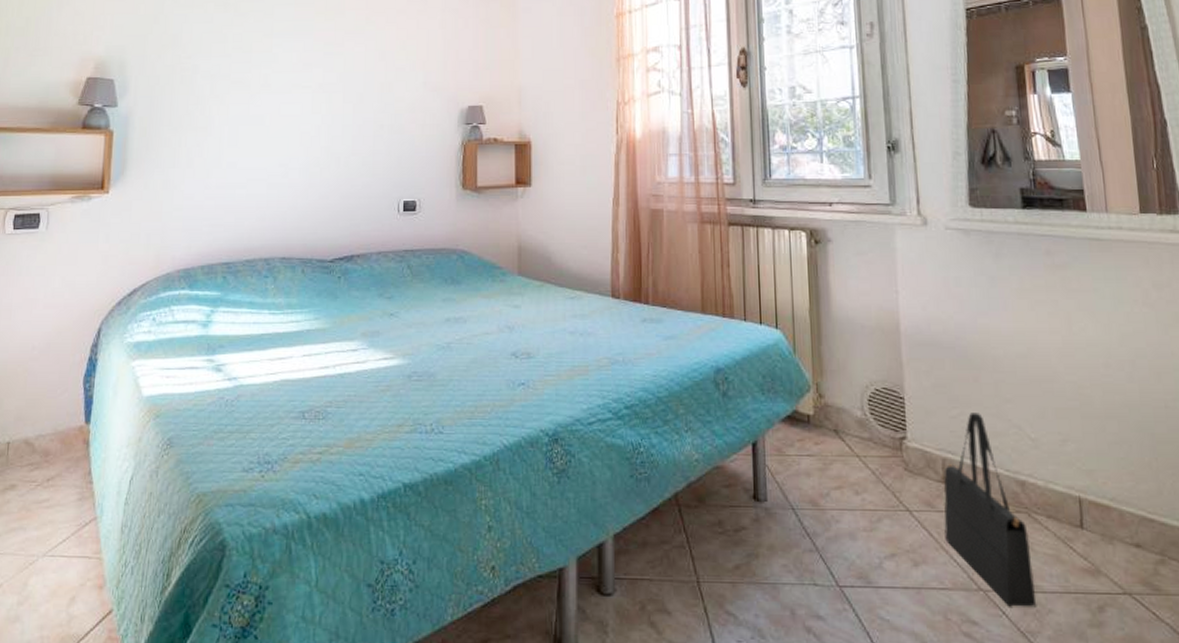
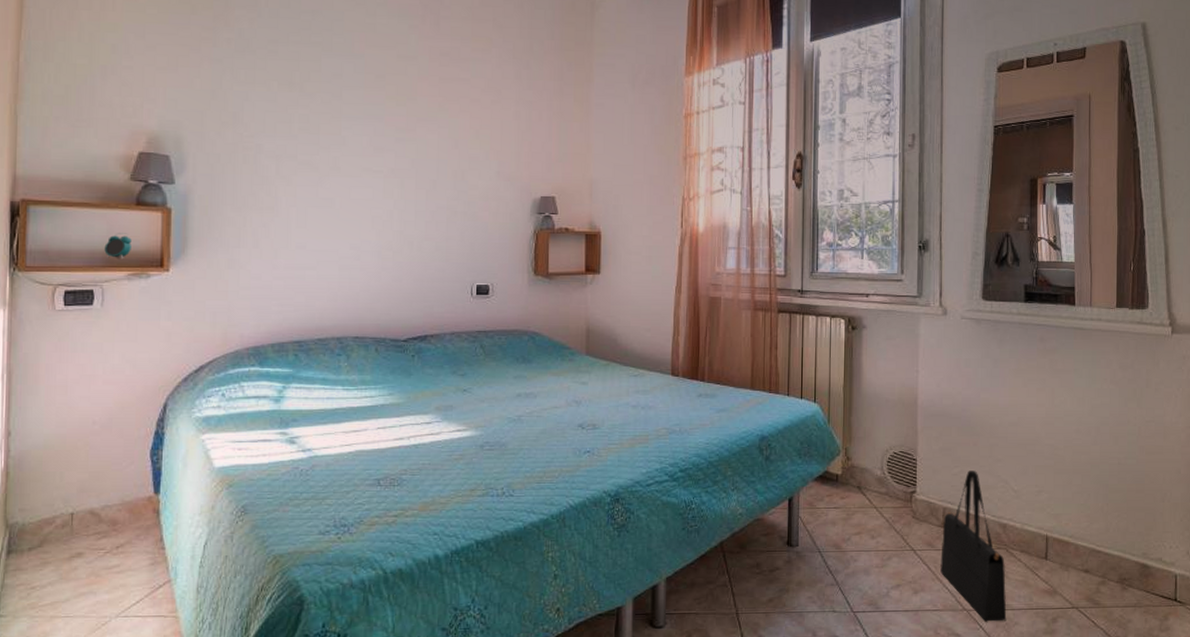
alarm clock: none [52,156,77,183] -> present [104,233,132,260]

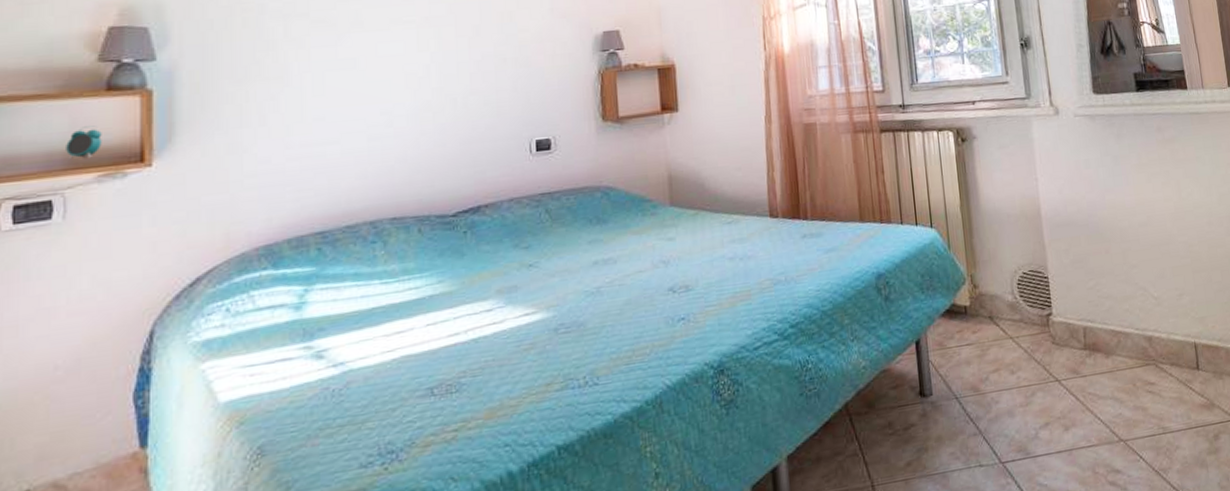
tote bag: present [940,470,1007,622] -> none [1085,281,1167,451]

